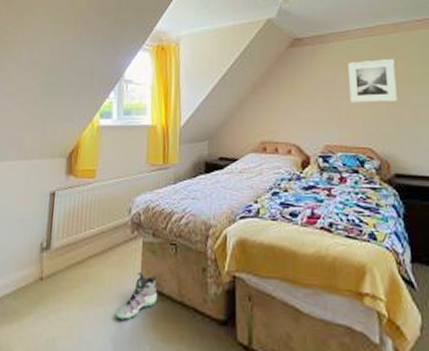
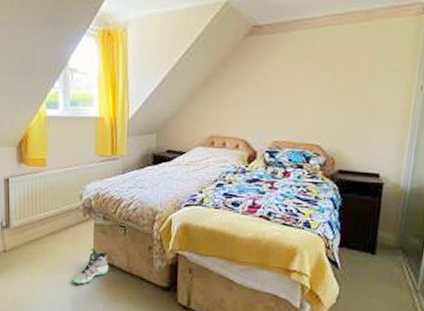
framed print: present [347,59,397,103] -> none [305,52,359,99]

